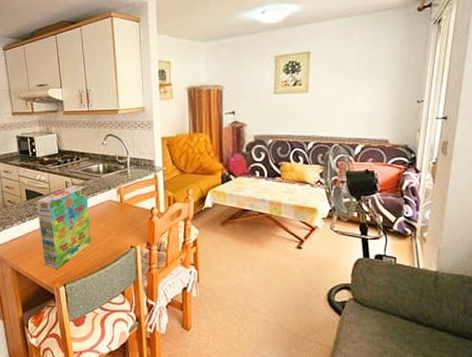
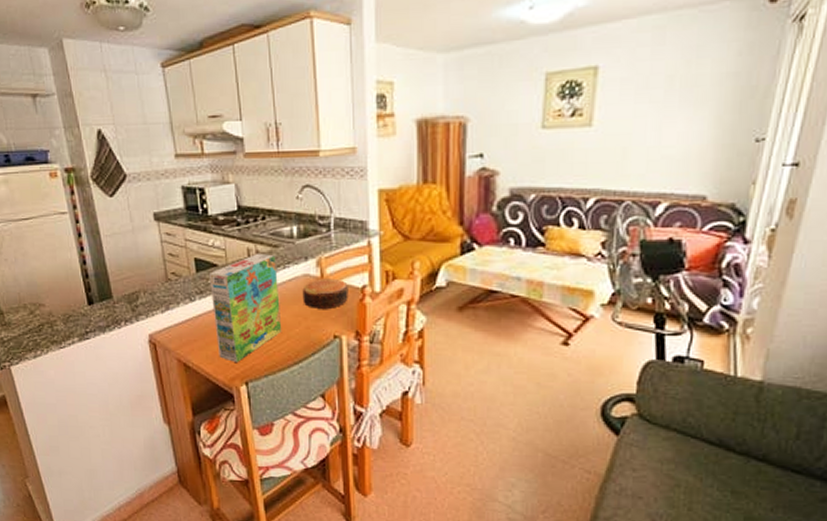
bowl: none [107,203,141,226] -> present [302,278,348,309]

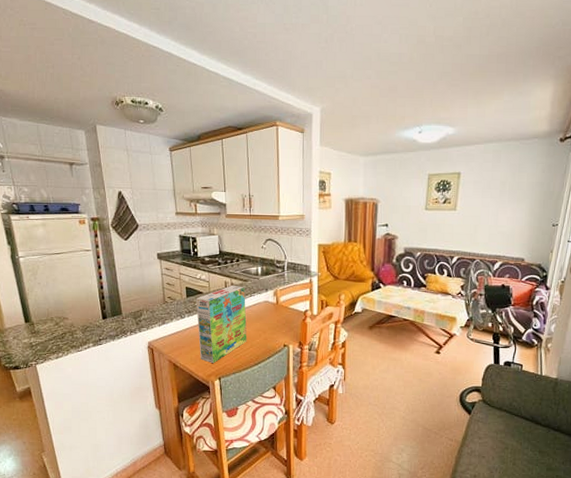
bowl: present [302,278,348,309] -> none [263,304,295,326]

